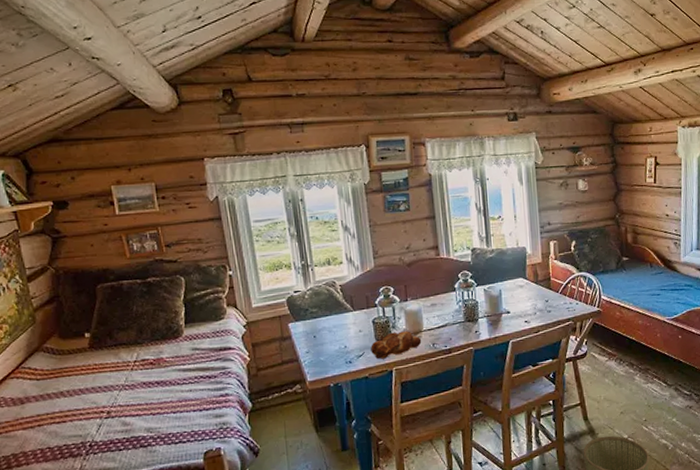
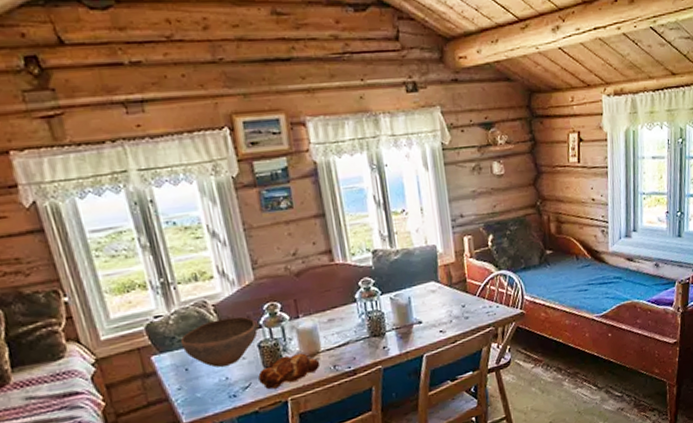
bowl: none [313,296,373,337] -> present [181,316,258,368]

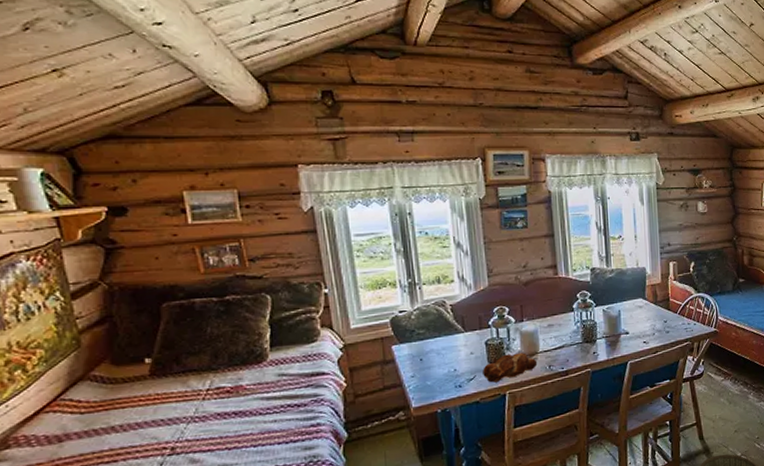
bowl: present [181,316,258,368] -> none [420,316,486,360]

